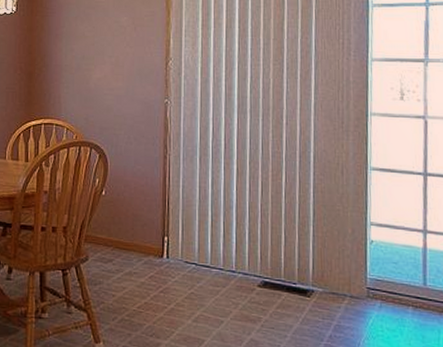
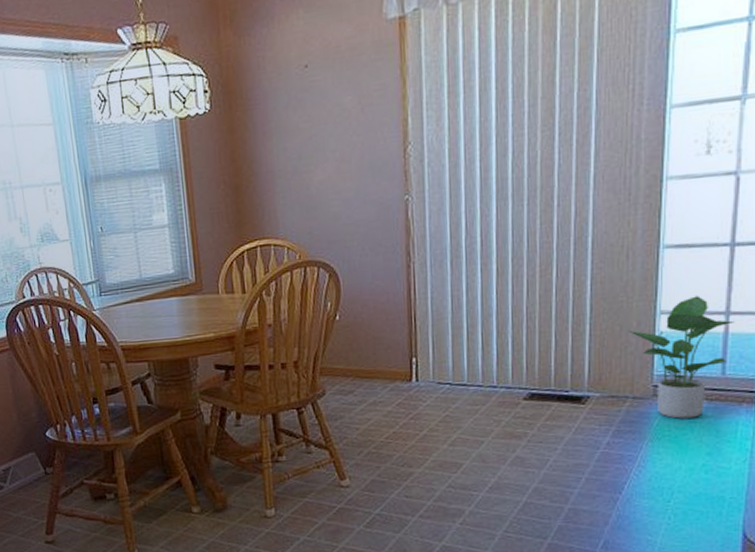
potted plant: none [345,213,431,322] -> present [628,296,735,419]

